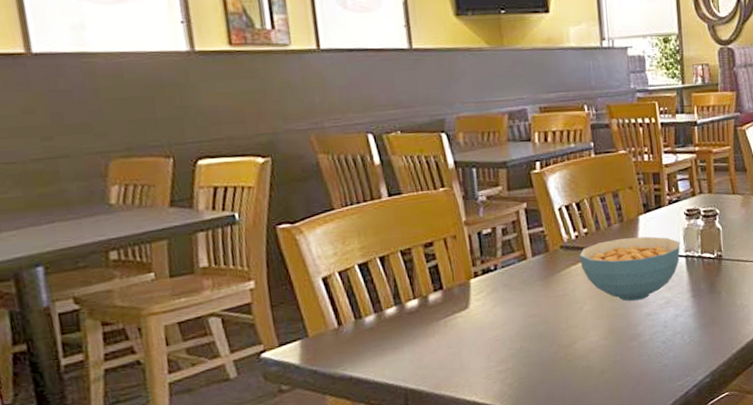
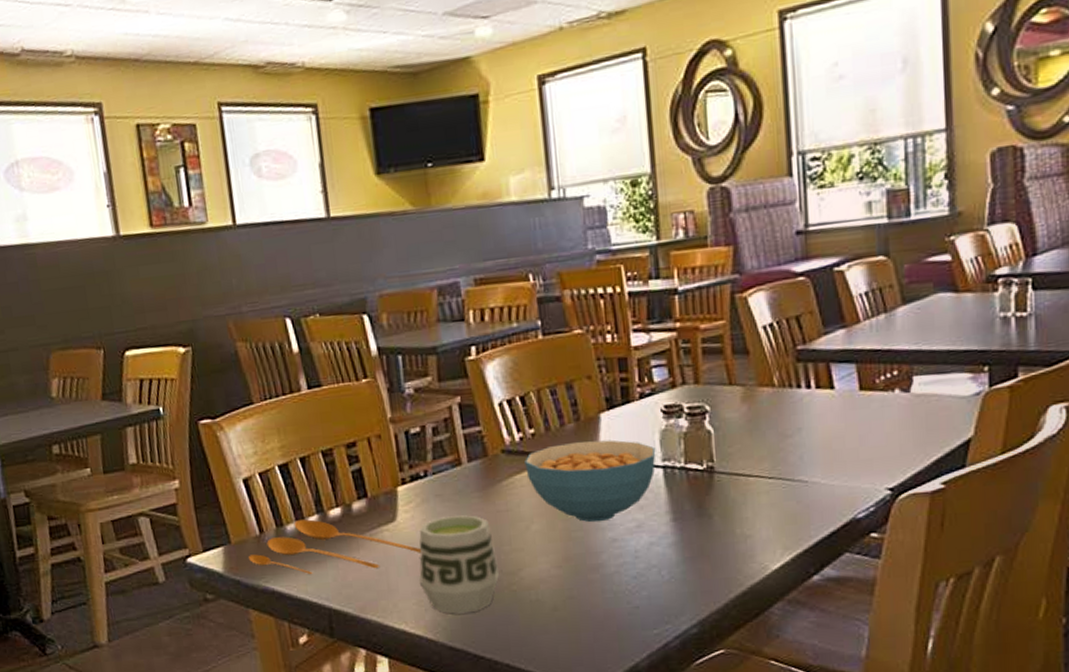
spoon: none [327,311,491,360] -> present [249,519,421,575]
cup: none [489,300,558,384] -> present [419,514,500,614]

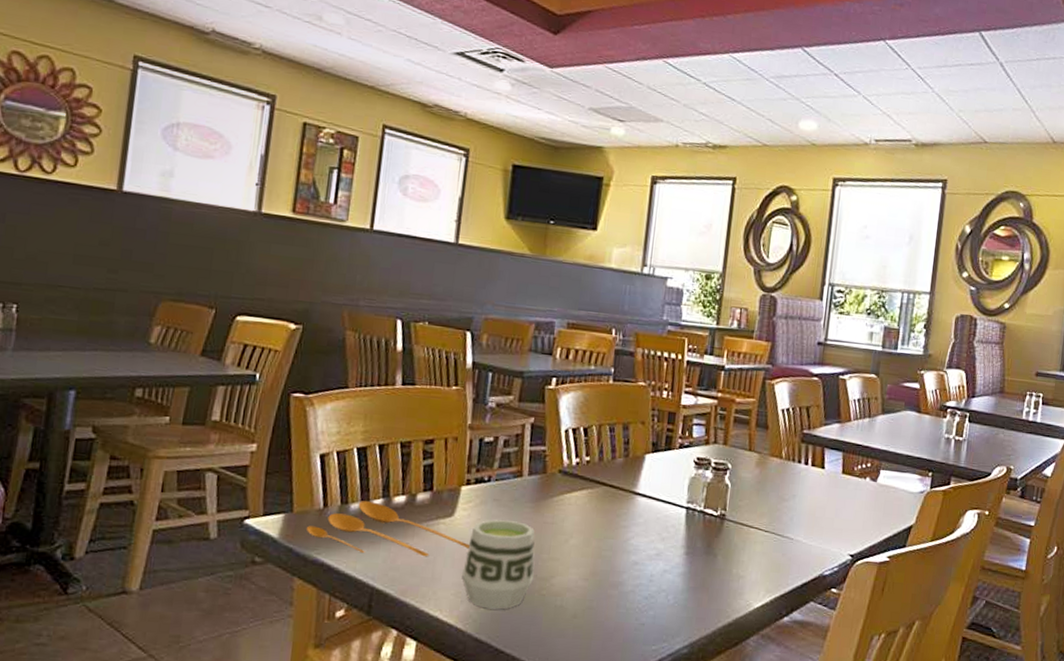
cereal bowl: present [525,439,656,523] -> none [575,474,684,546]

